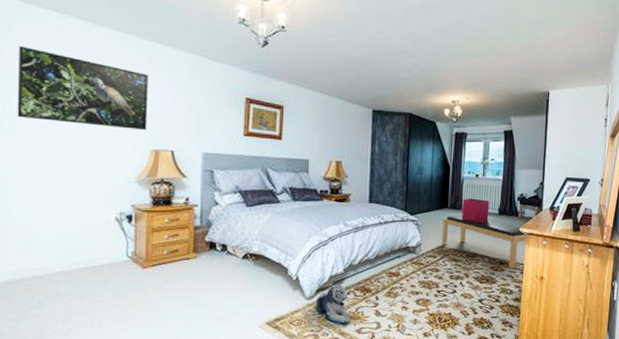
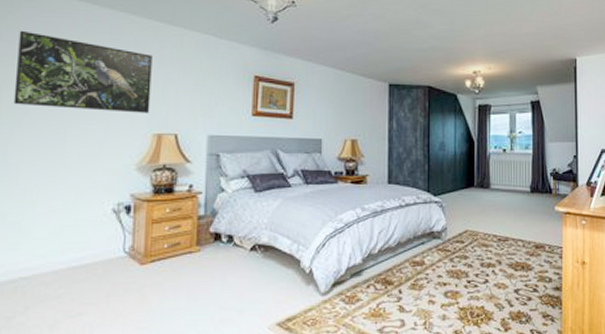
plush toy: present [315,284,351,324] -> none [331,277,371,323]
bench: present [441,215,528,269] -> none [469,194,564,254]
storage bin: present [462,198,490,222] -> none [490,175,520,202]

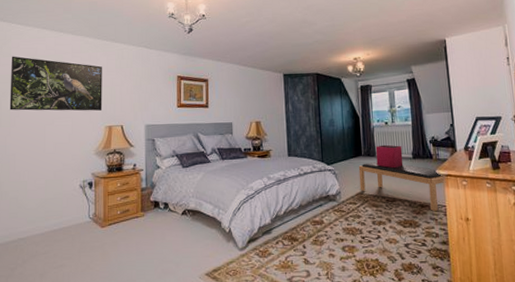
bench: none [469,194,564,254] -> present [358,161,446,212]
storage bin: none [490,175,520,202] -> present [375,144,403,168]

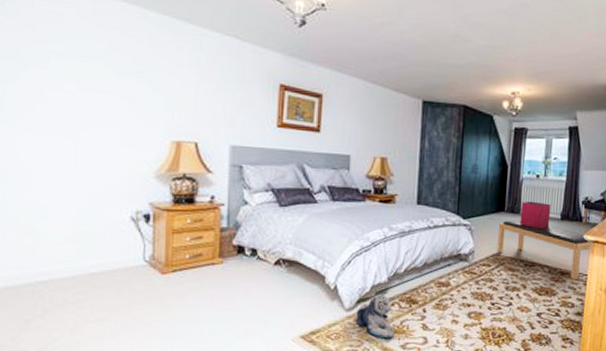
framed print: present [9,56,102,111] -> none [18,19,169,118]
plush toy: none [248,234,281,273] -> present [356,295,395,338]

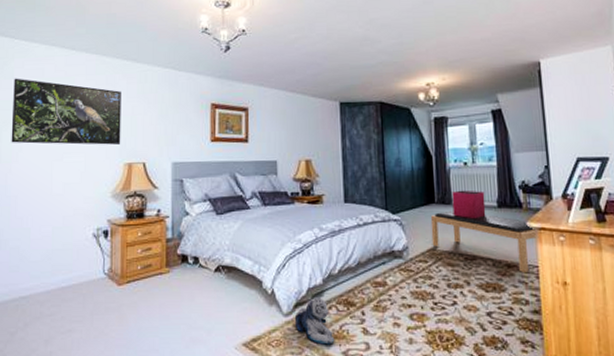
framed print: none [18,19,169,118] -> present [11,78,121,145]

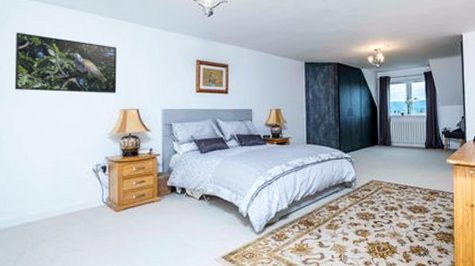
plush toy: present [294,298,335,345] -> none [264,219,297,256]
bench: present [430,210,539,274] -> none [374,150,455,199]
storage bin: present [452,190,486,218] -> none [391,134,417,157]

